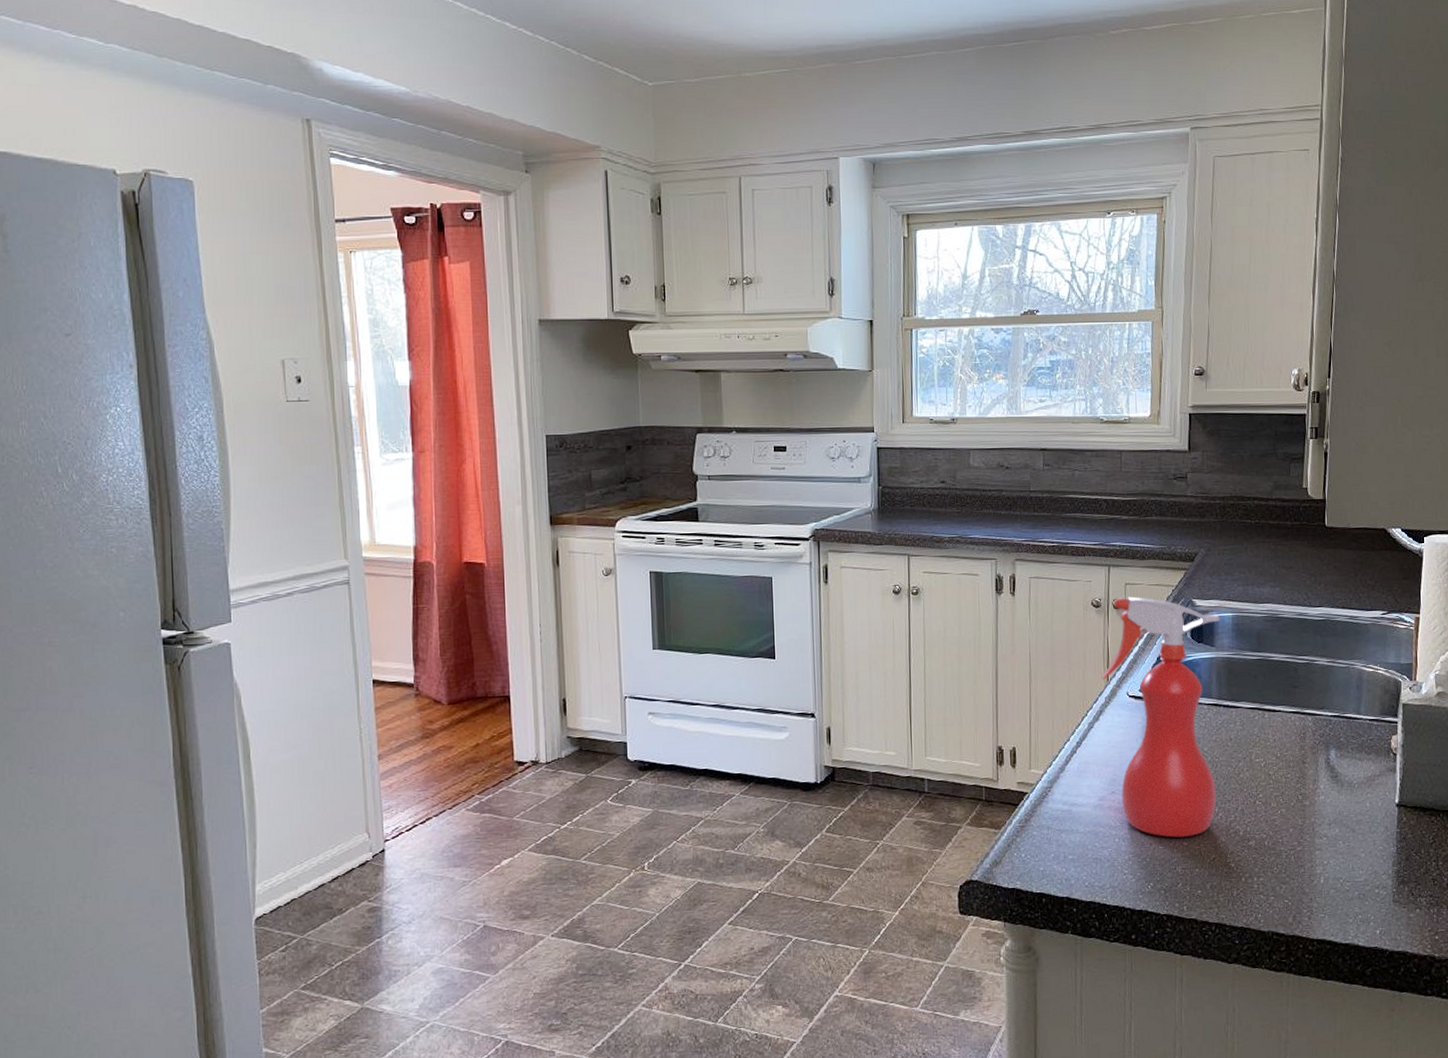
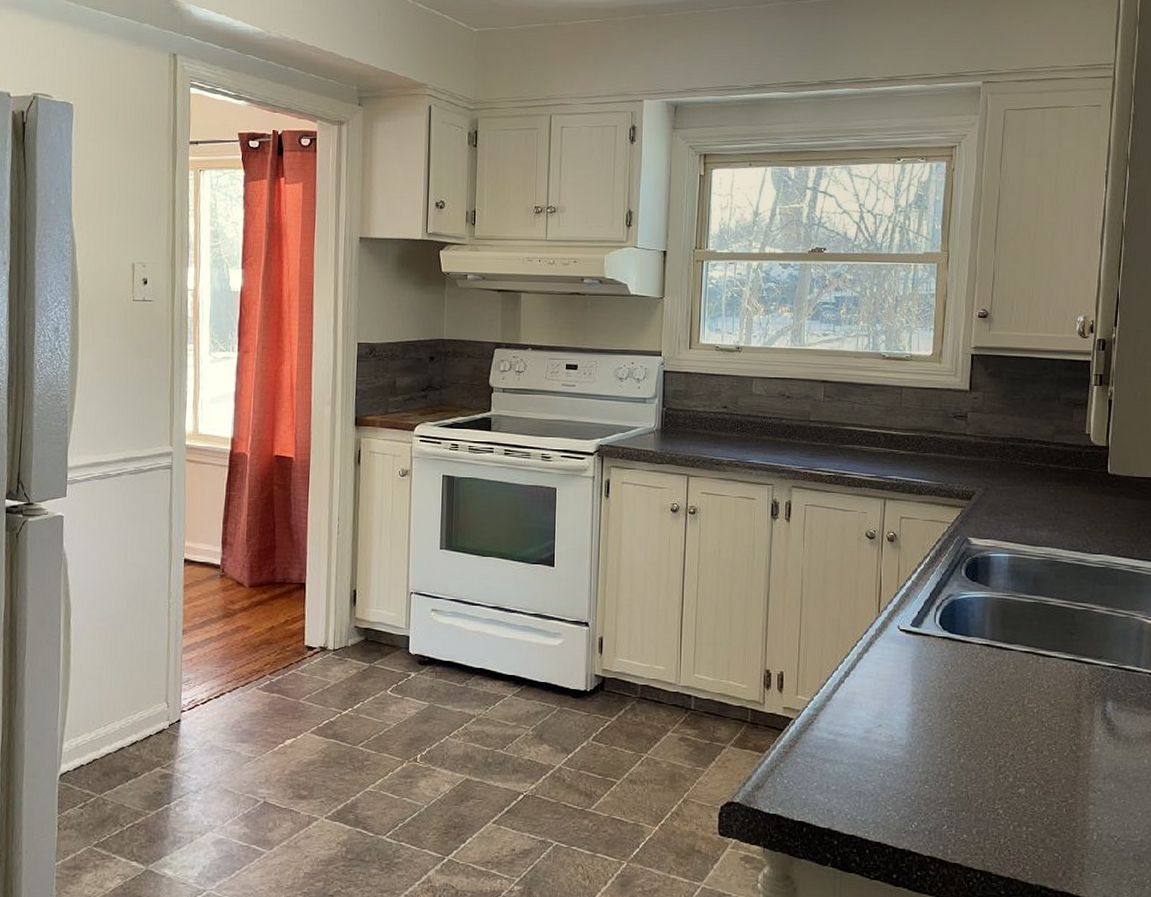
spray bottle: present [1101,596,1220,838] -> none [873,530,996,778]

